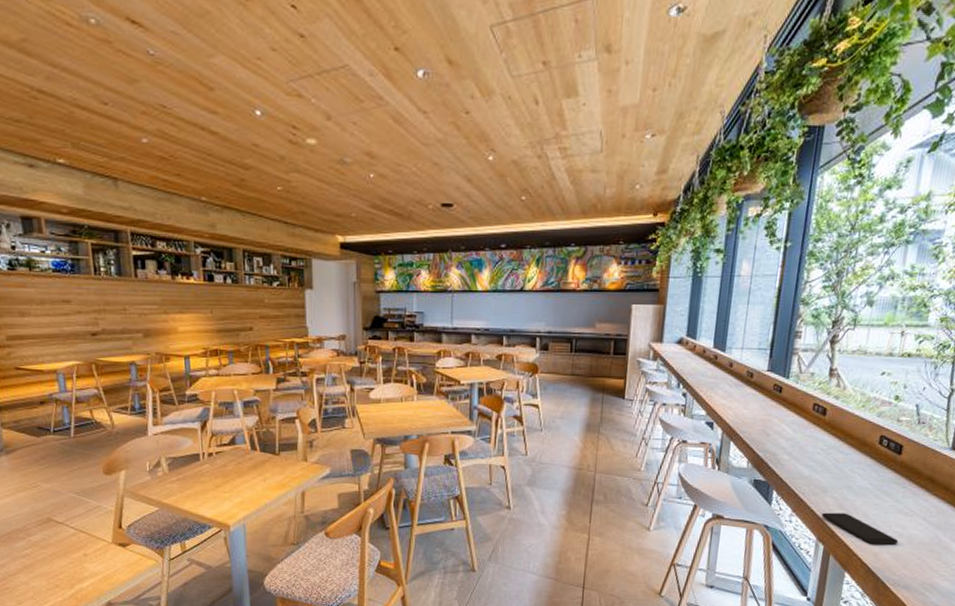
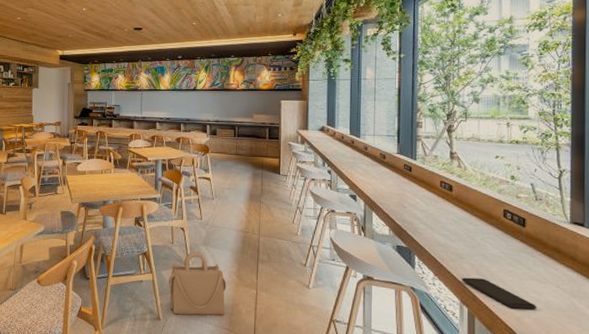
handbag: none [485,494,554,565] -> present [169,252,227,315]

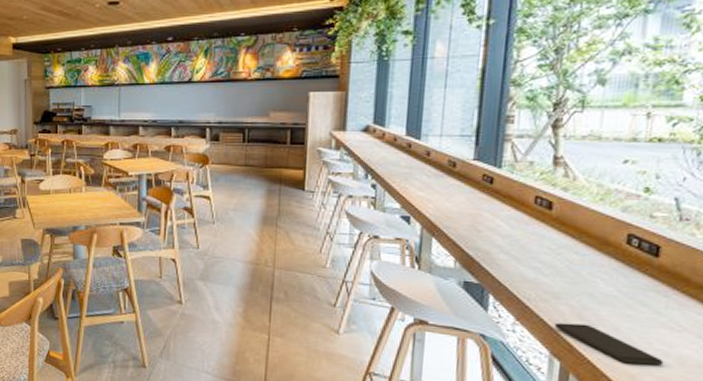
handbag: present [169,252,227,315] -> none [156,288,230,364]

